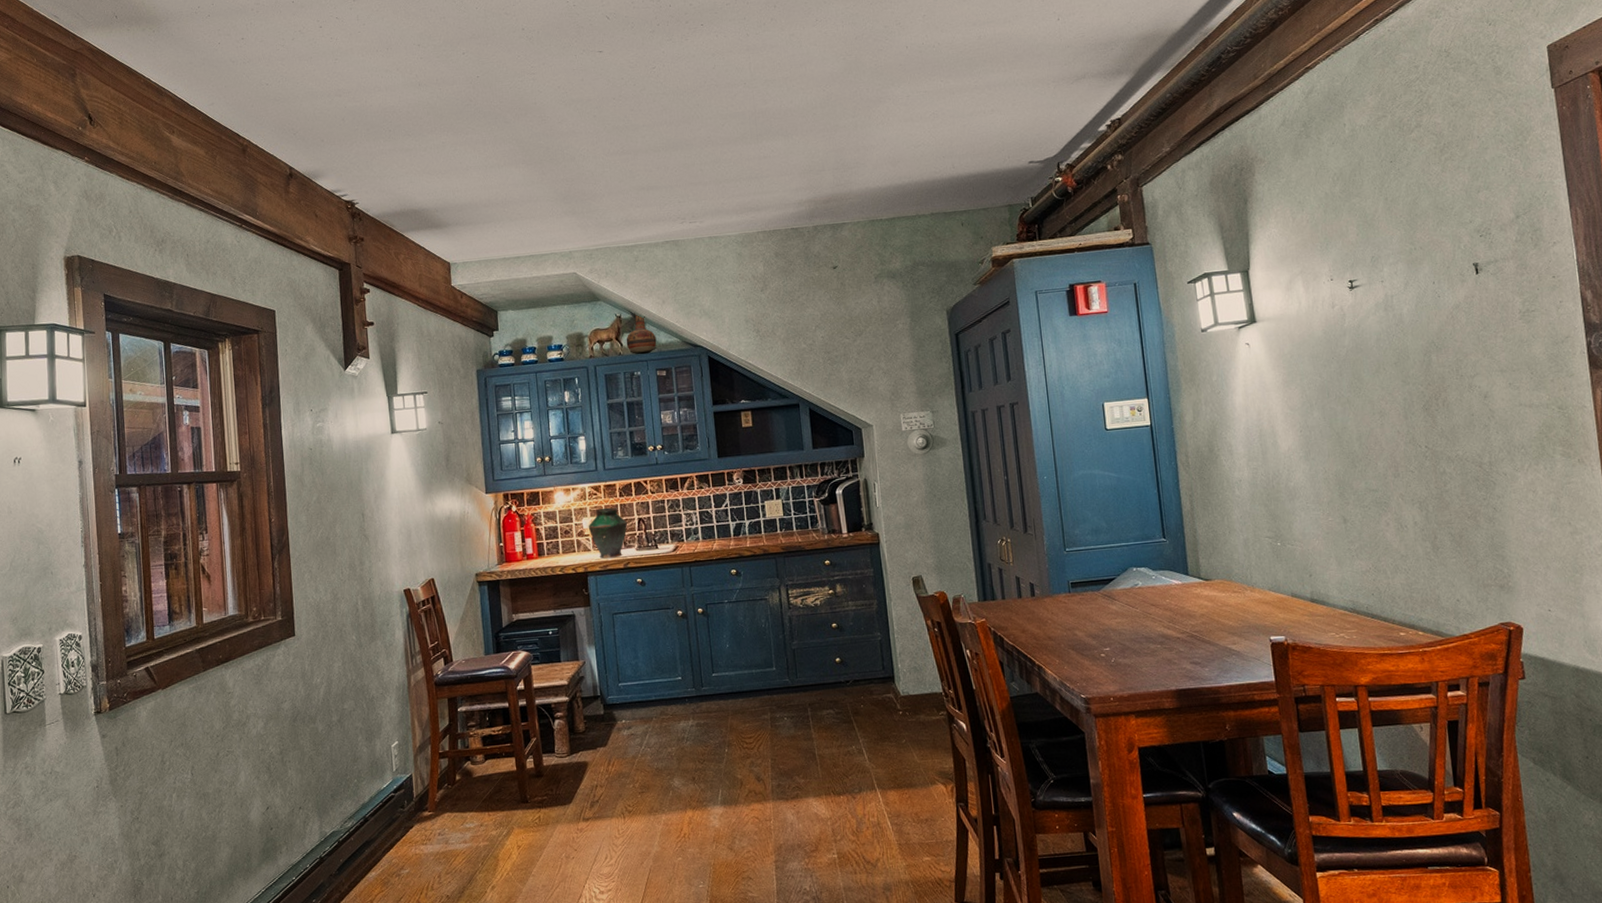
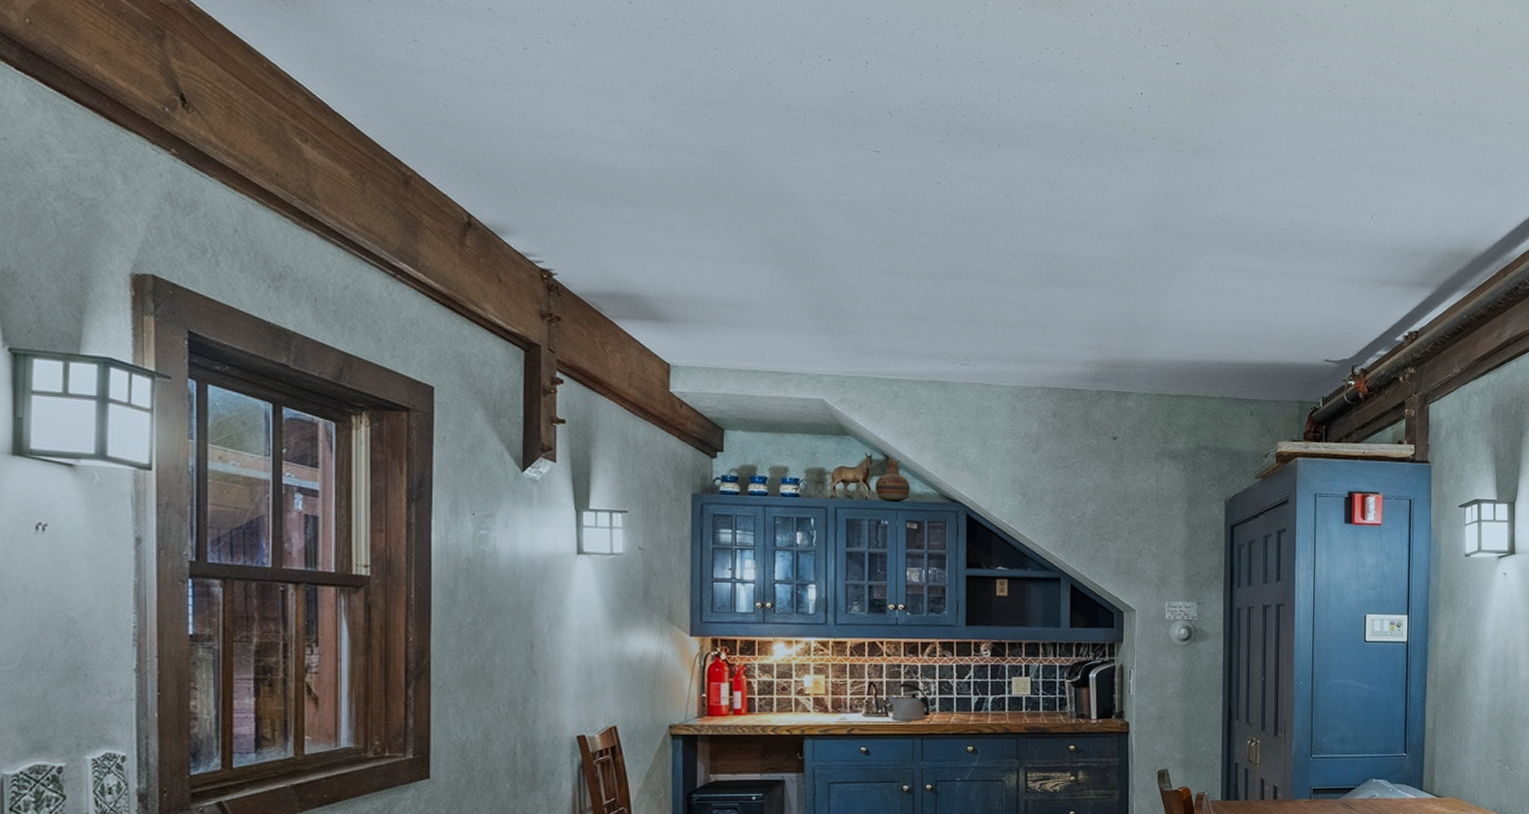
vase: present [588,507,628,560] -> none [810,666,857,723]
kettle: none [654,516,695,553] -> present [885,683,930,723]

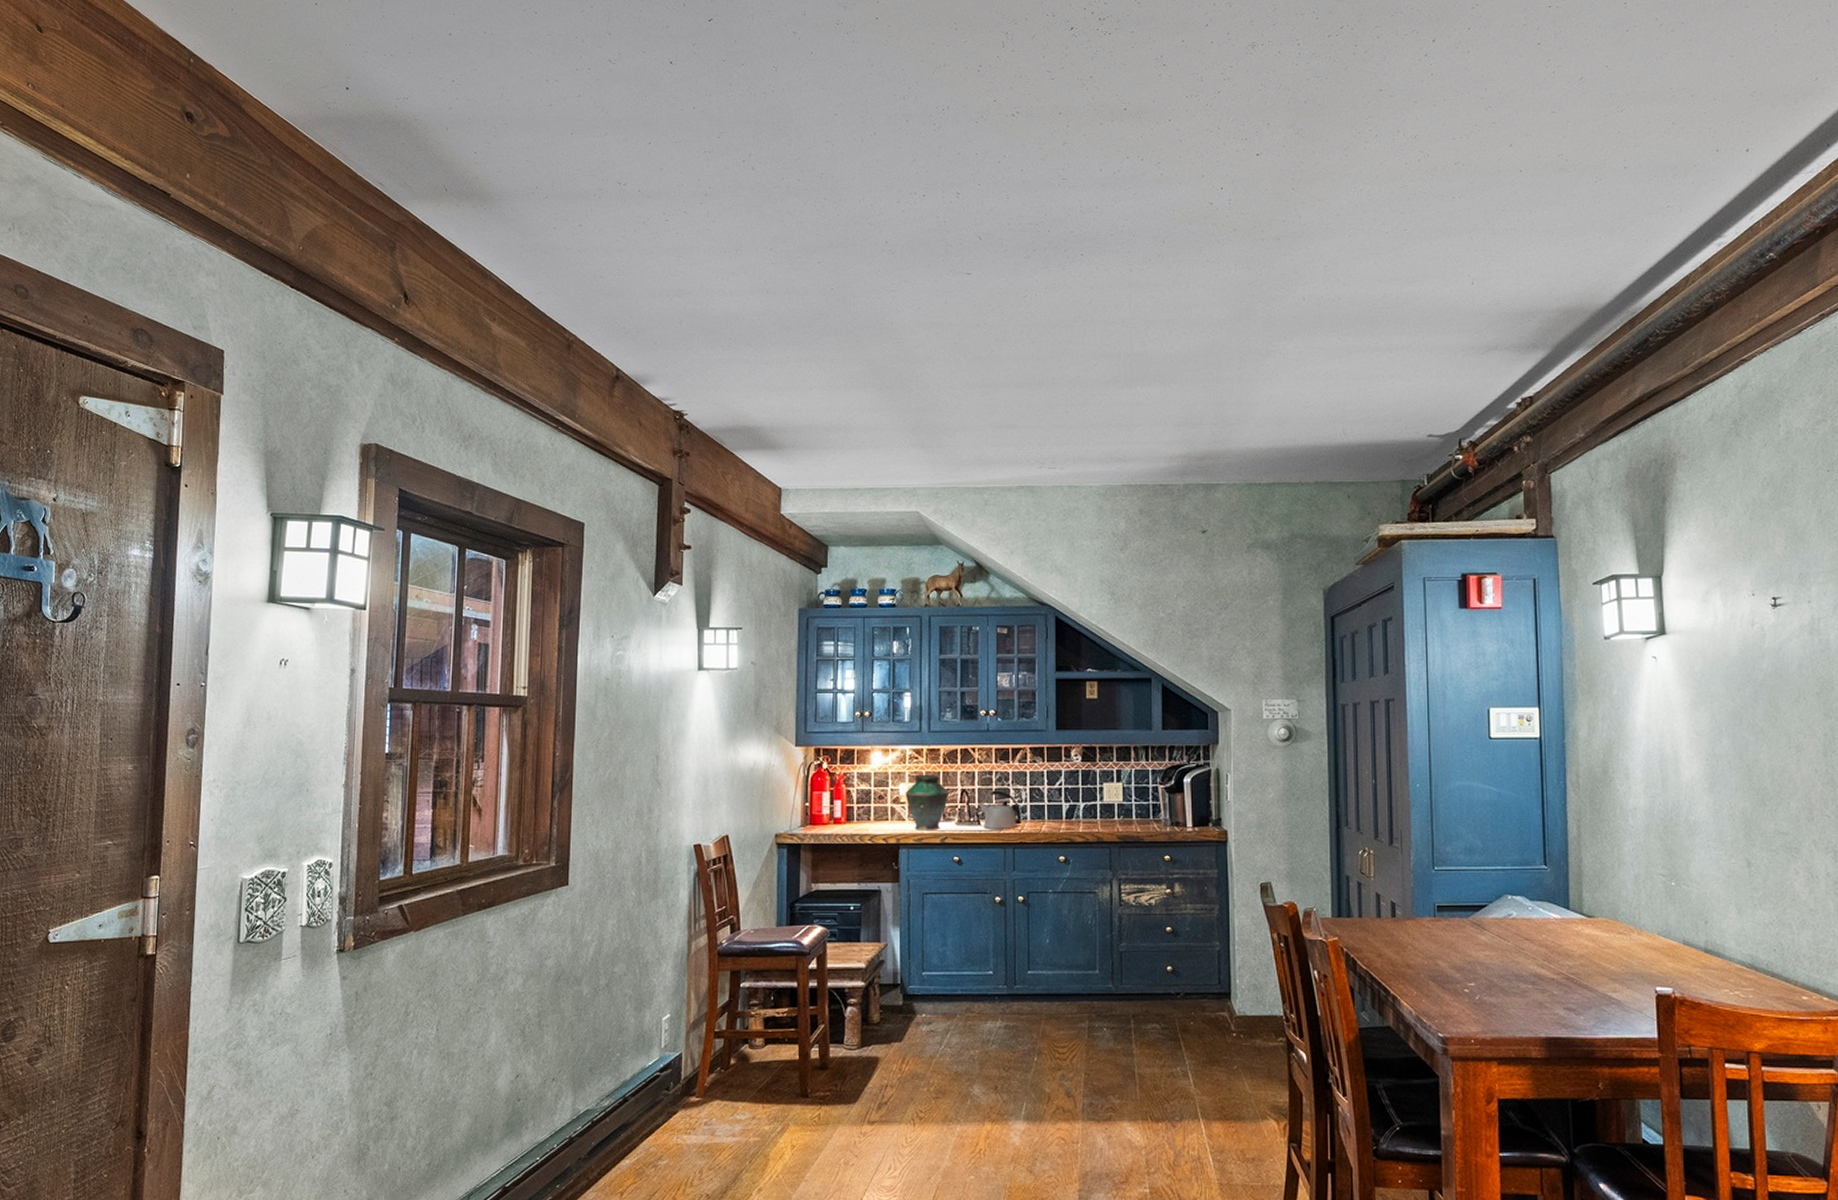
vase: none [810,666,857,723] -> present [905,774,950,832]
vase: present [875,455,910,503] -> none [966,561,1000,608]

